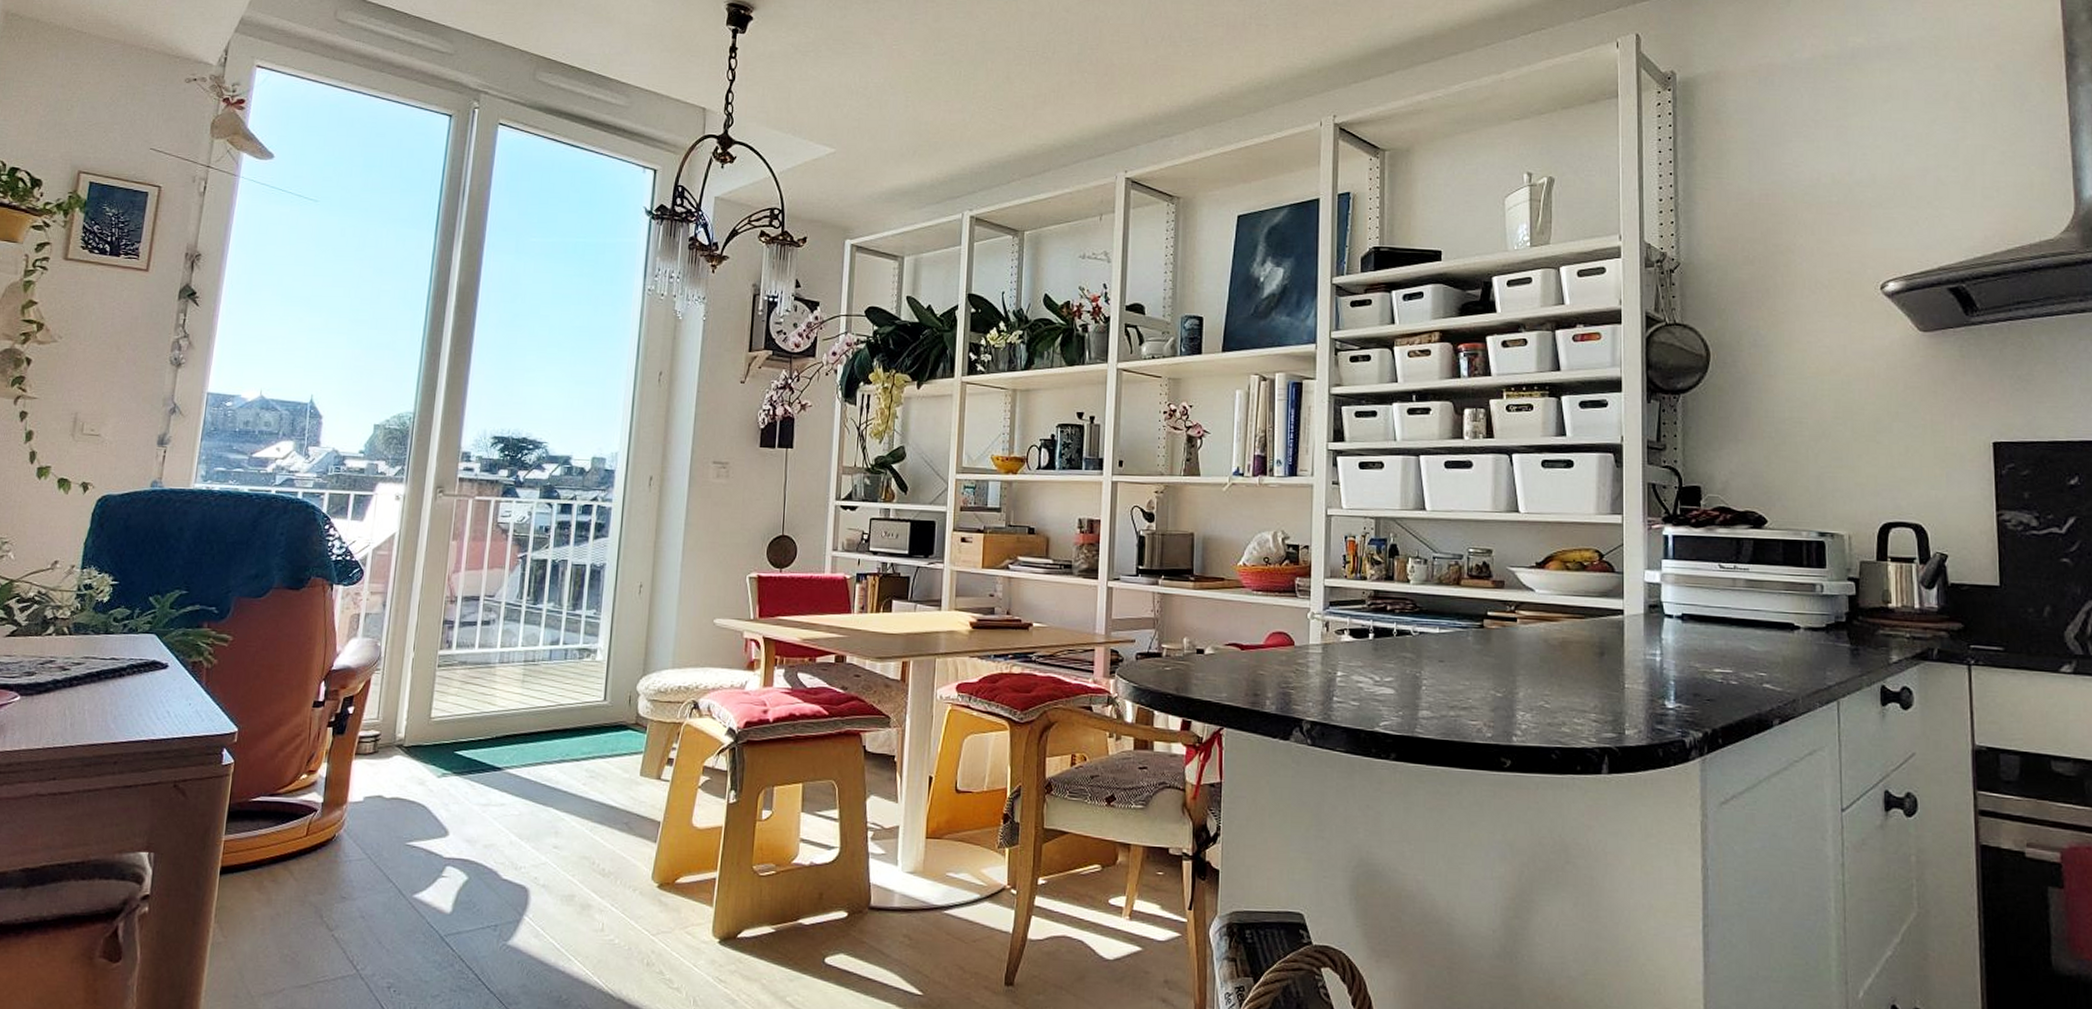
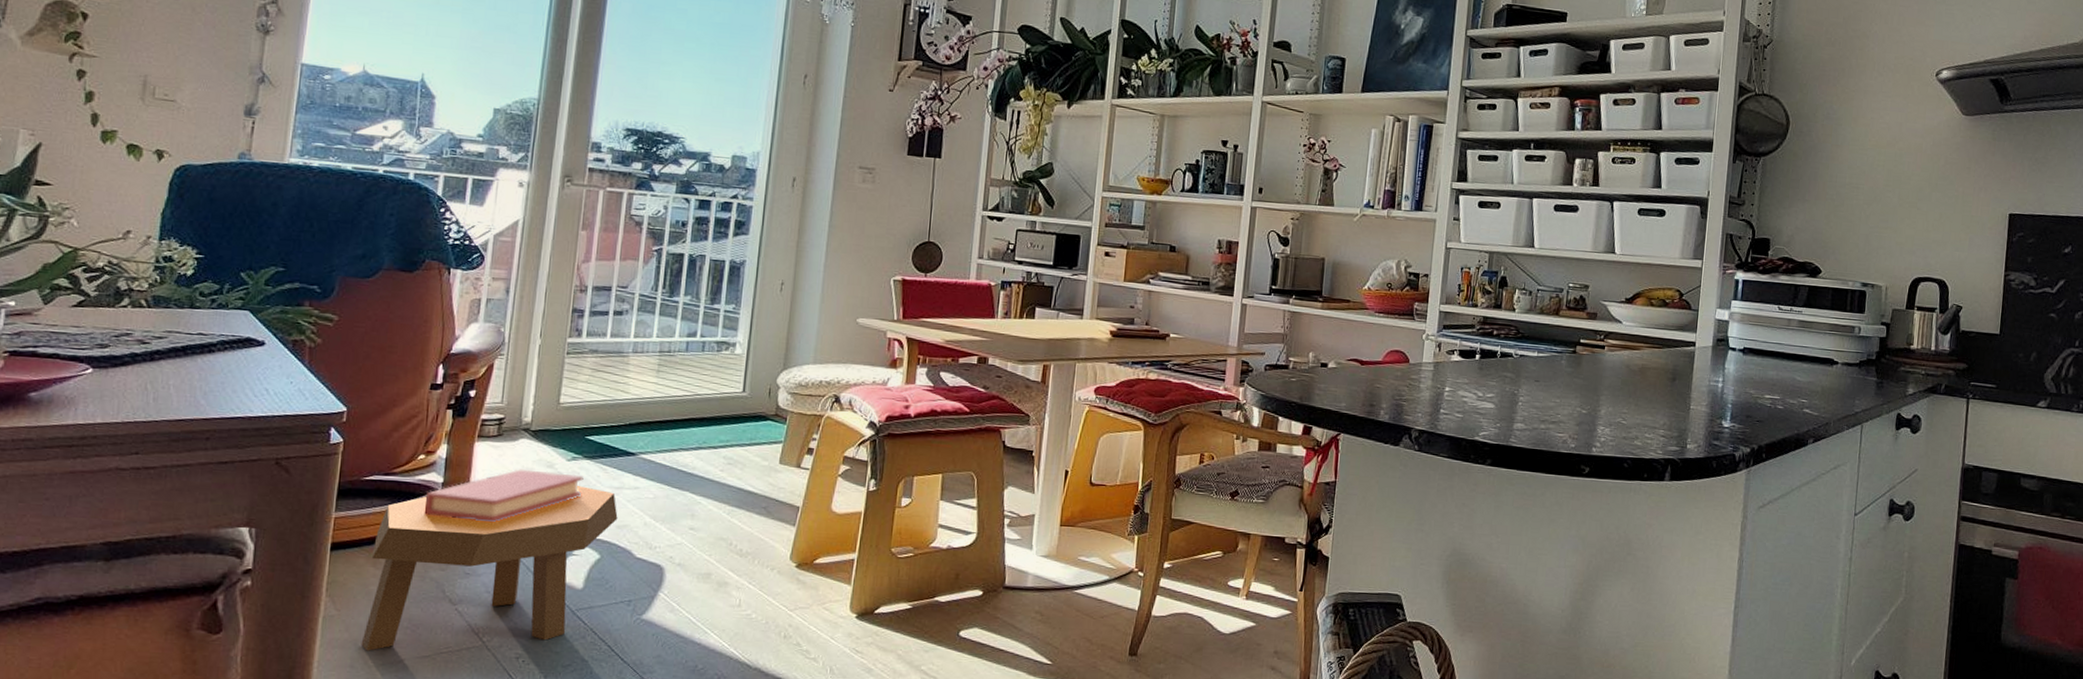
footstool: none [244,803,485,980] -> present [361,486,618,651]
book: none [305,787,453,844] -> present [424,469,584,523]

